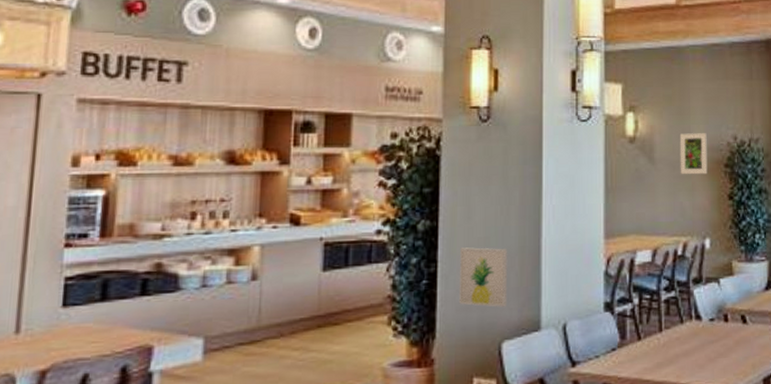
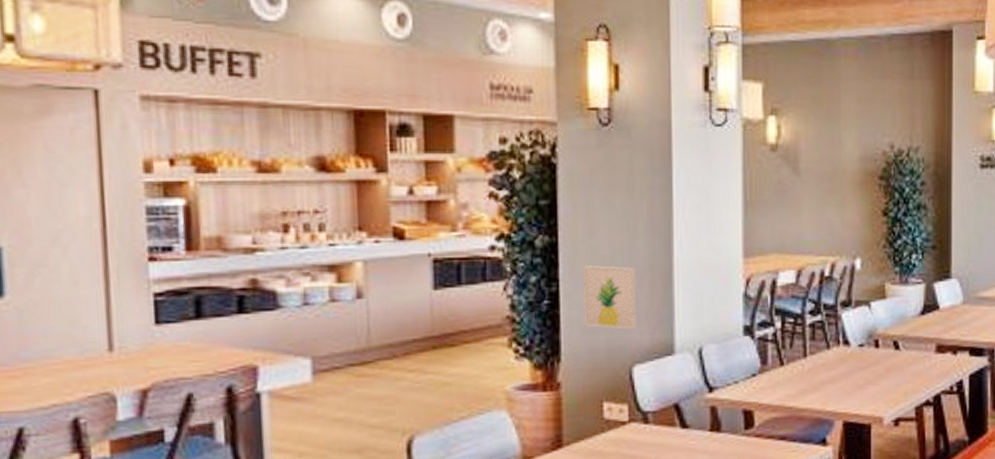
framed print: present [679,133,708,175] -> none [828,140,860,188]

